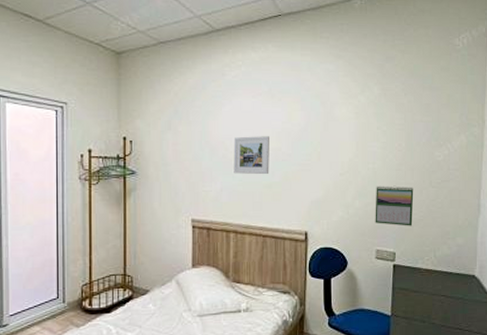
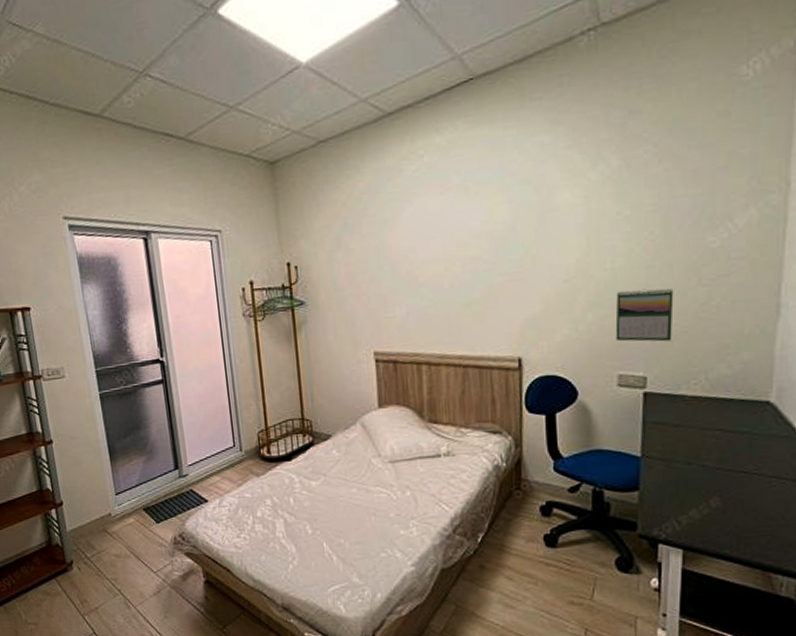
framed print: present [233,136,269,174] -> none [419,242,468,294]

